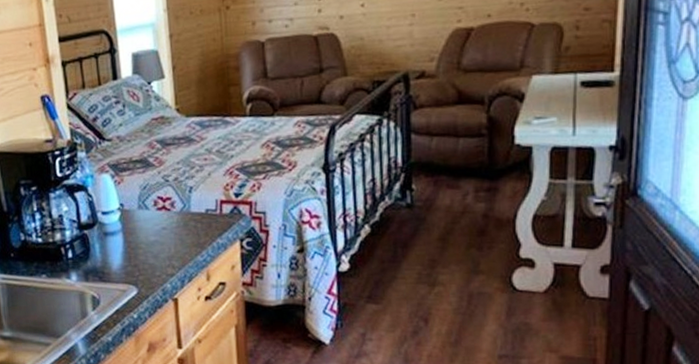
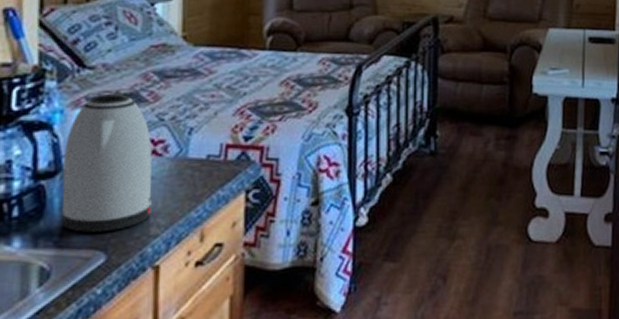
kettle: none [97,158,167,271] -> present [61,91,152,233]

